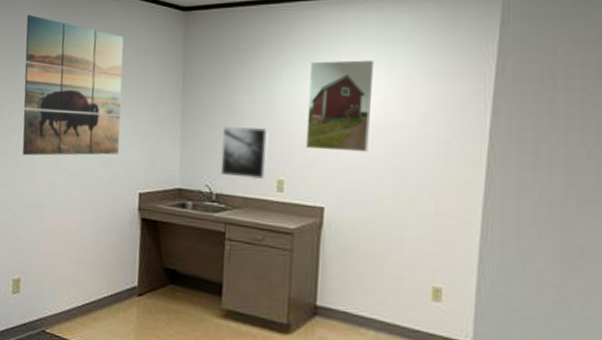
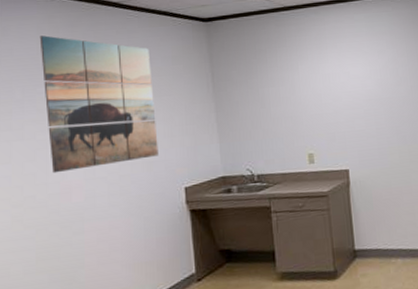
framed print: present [220,127,269,180] -> none [255,113,299,158]
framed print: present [306,60,374,152] -> none [321,50,375,125]

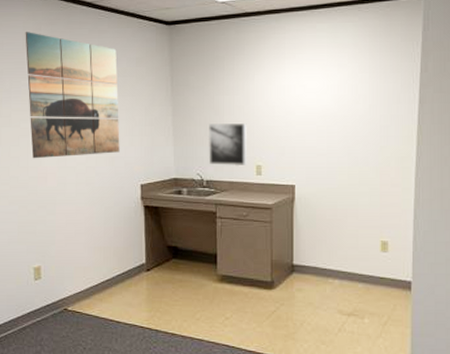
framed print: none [255,113,299,158] -> present [208,123,248,167]

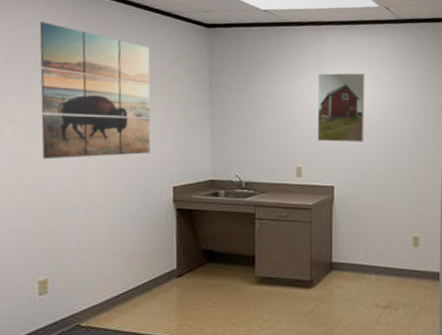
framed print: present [208,123,248,167] -> none [247,126,288,168]
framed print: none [277,63,328,138] -> present [317,73,365,142]

